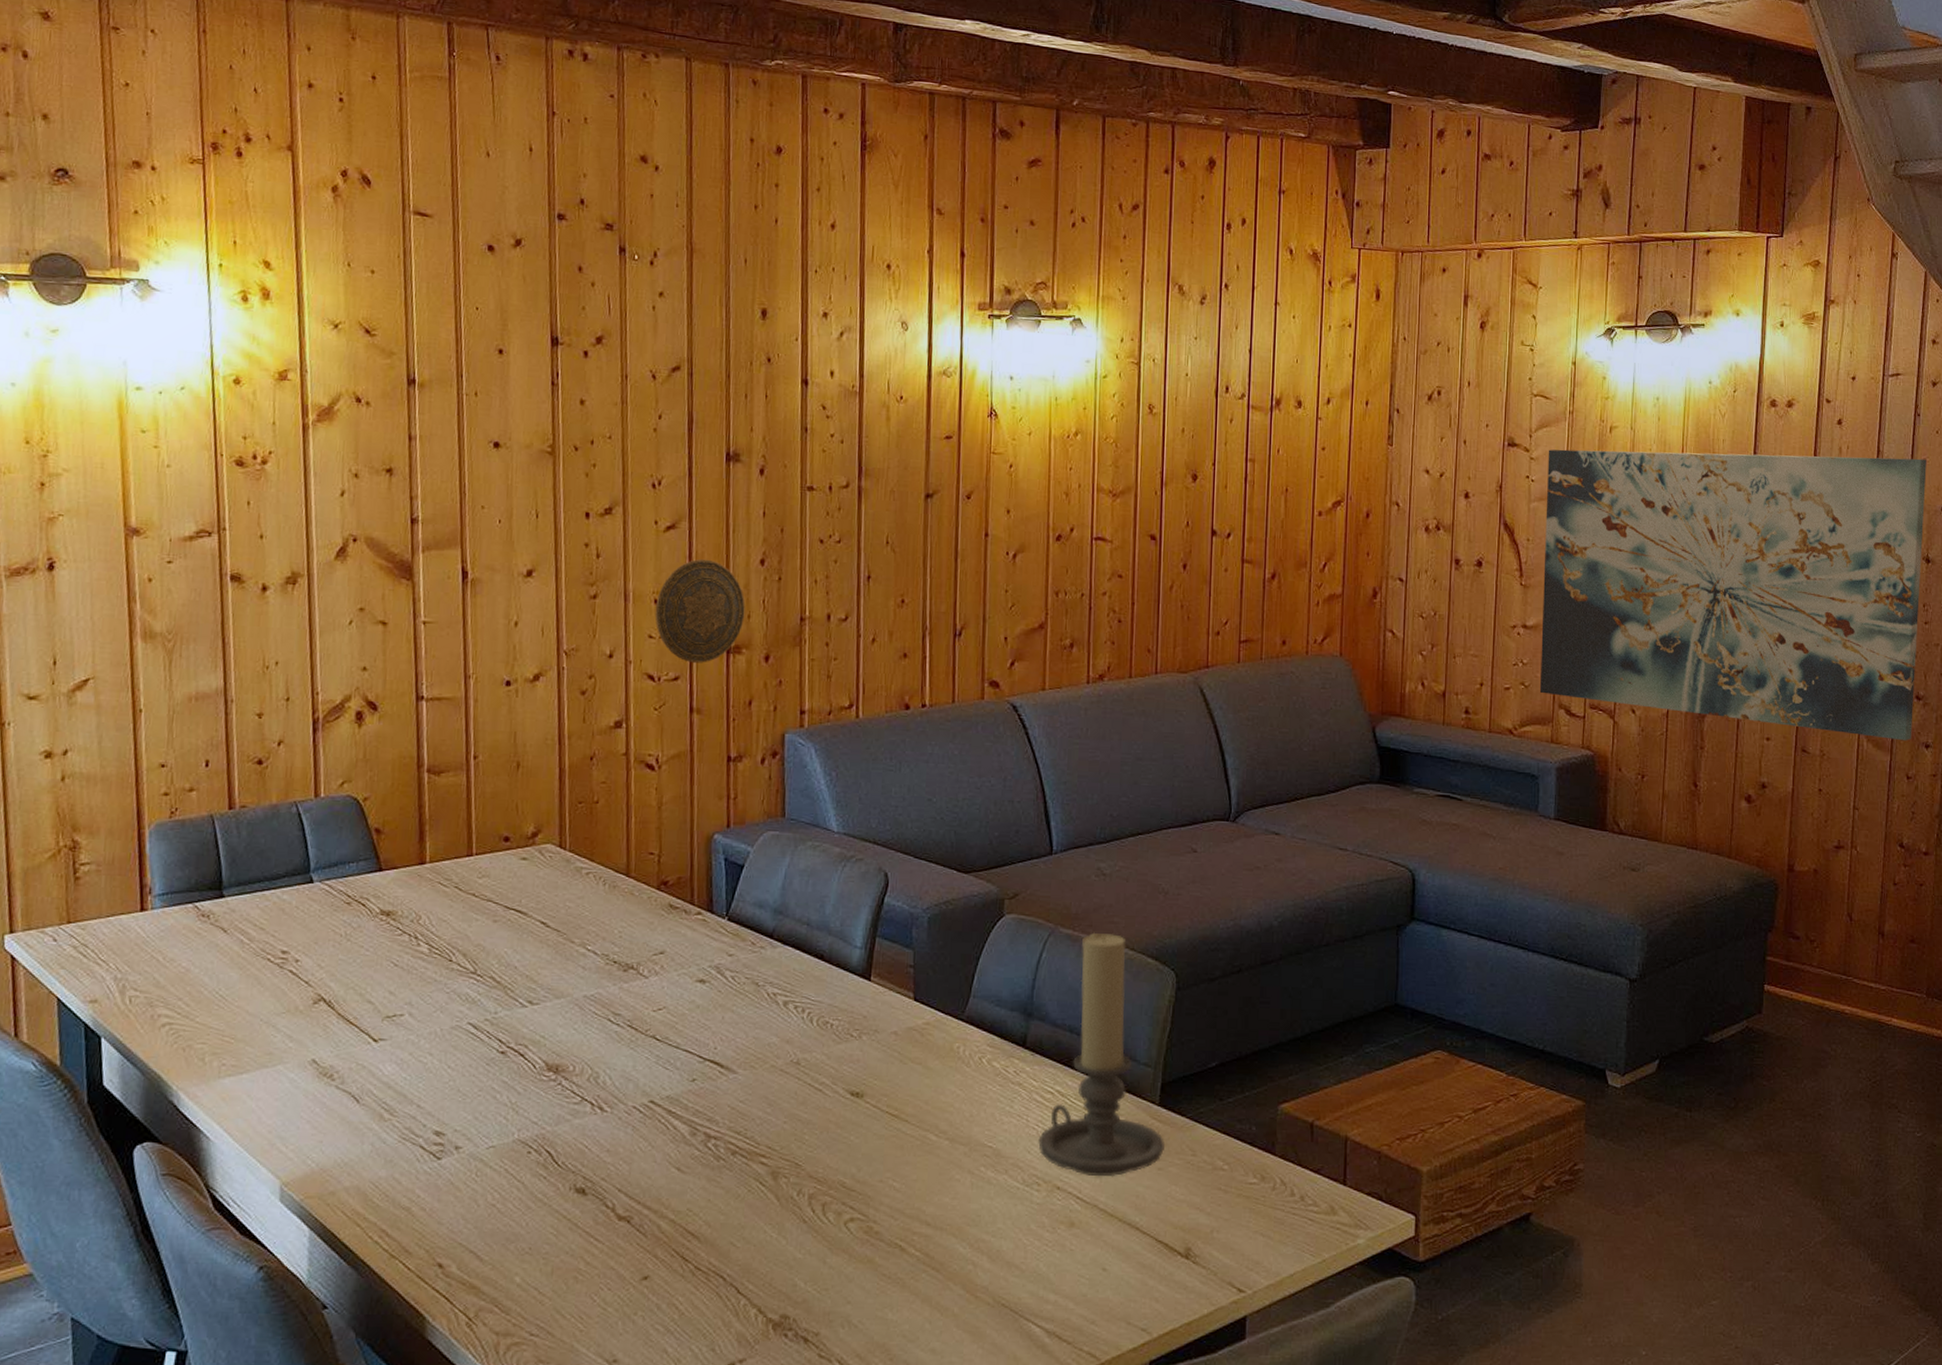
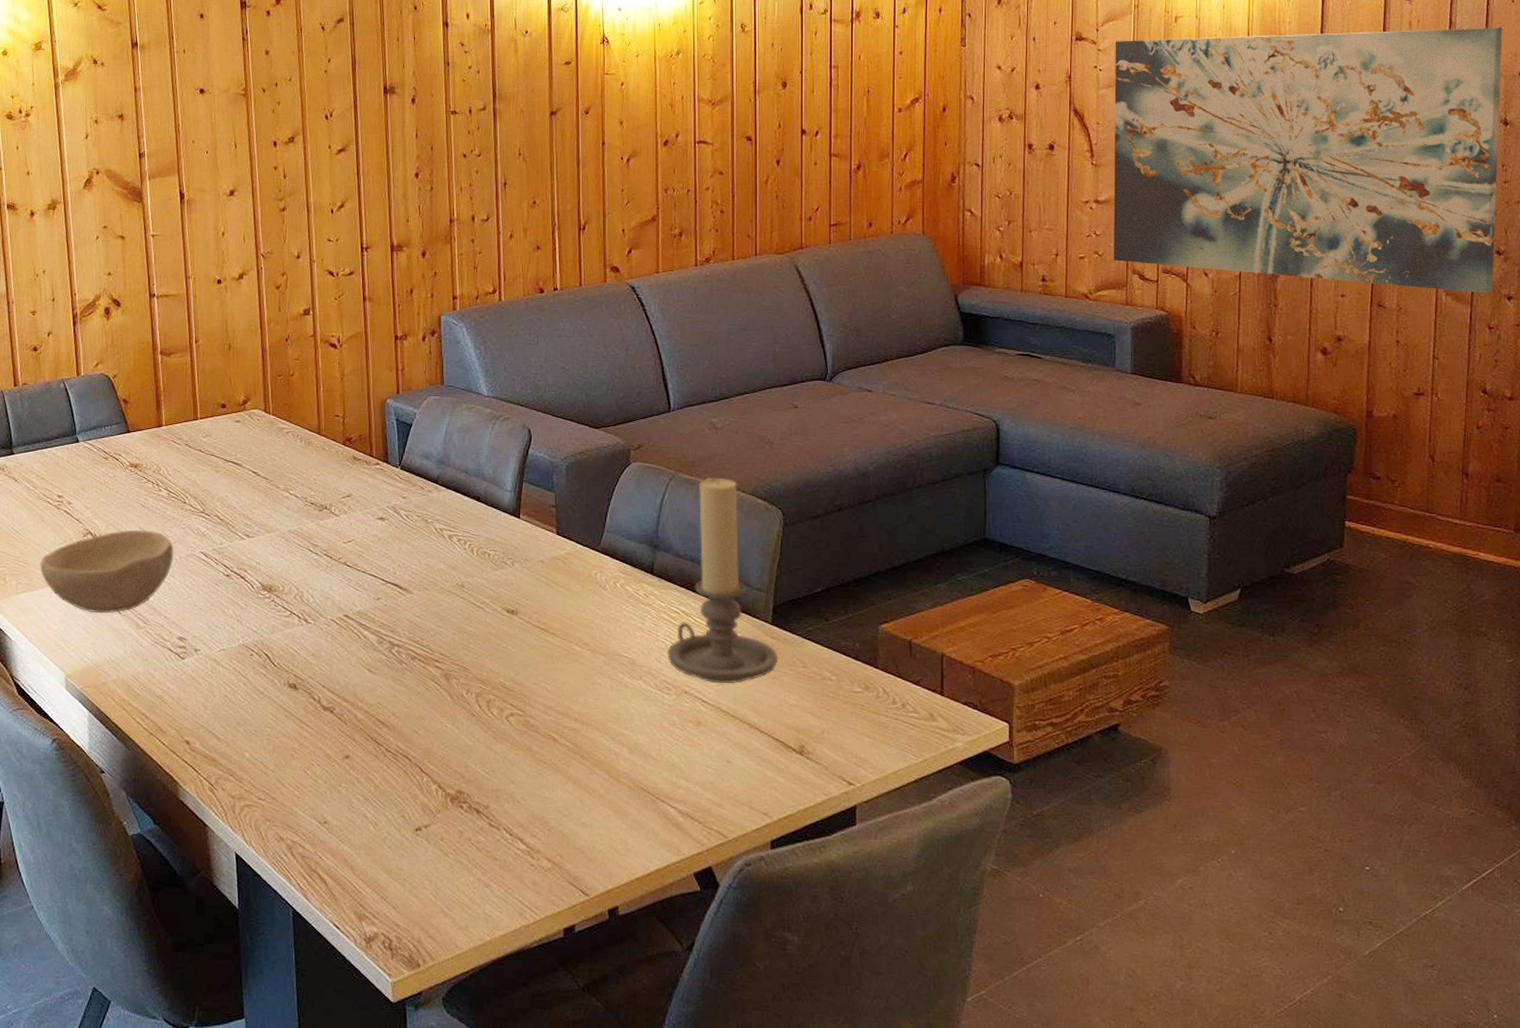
bowl: none [252,994,434,1103] -> present [40,529,174,614]
decorative plate: present [655,559,746,663] -> none [332,175,404,260]

